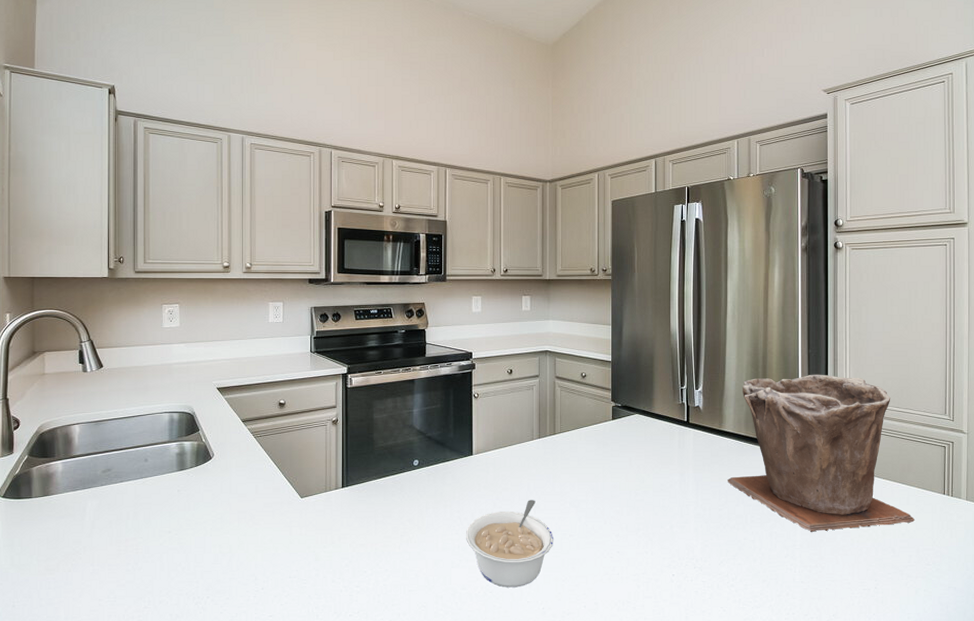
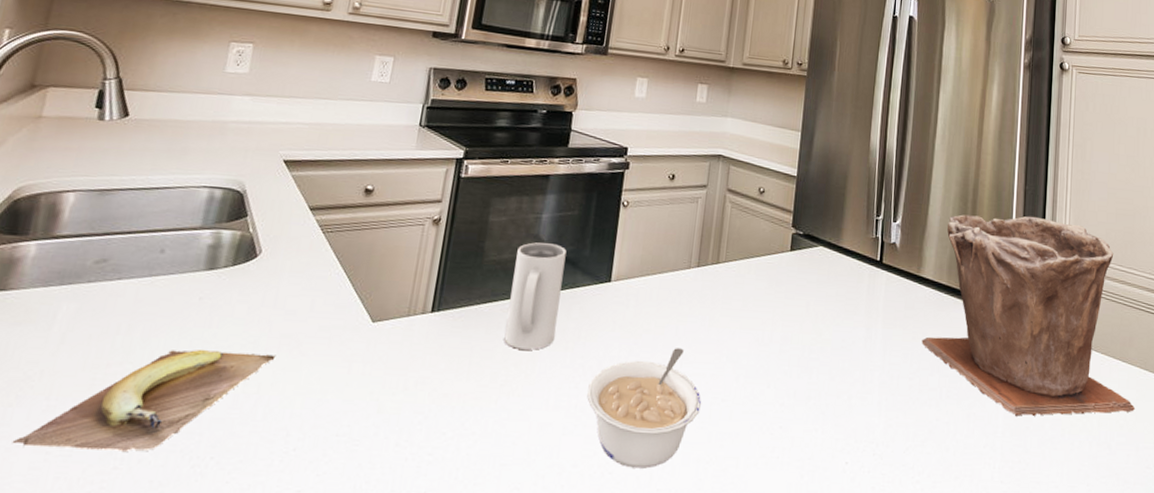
banana: none [76,526,238,597] -> present [11,350,276,451]
mug: none [398,431,436,509] -> present [504,242,567,350]

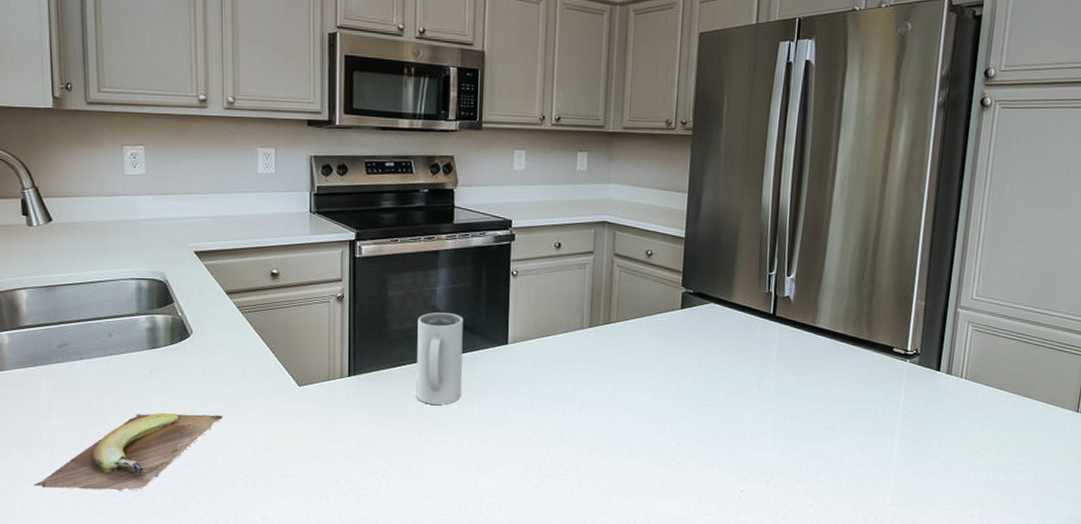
legume: present [587,348,701,469] -> none [496,399,601,498]
plant pot: present [921,214,1136,416] -> none [816,263,1039,449]

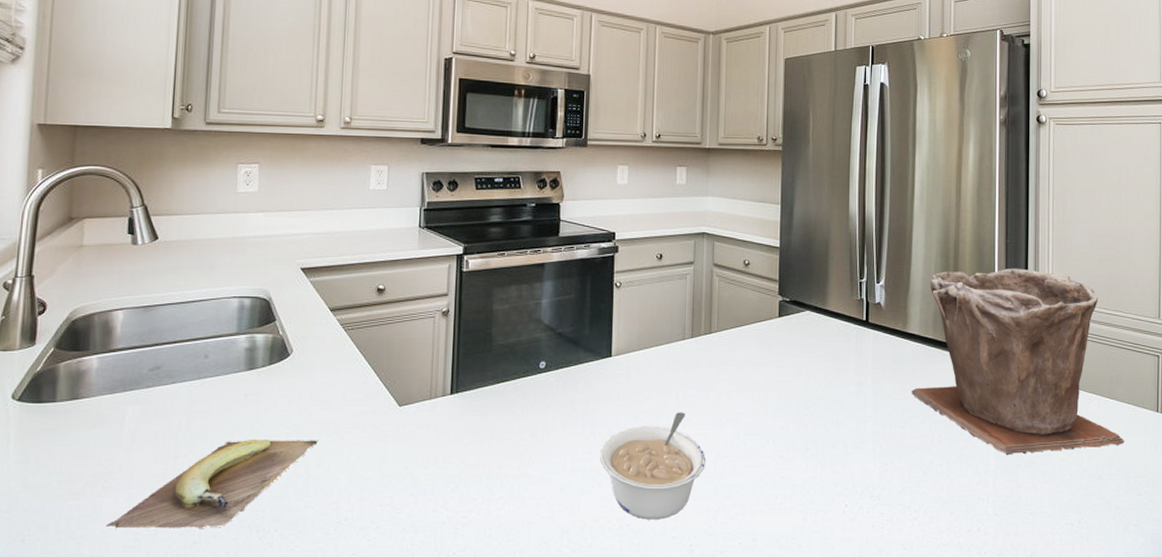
mug: present [416,312,463,405] -> none [519,326,568,422]
legume: none [496,399,601,498] -> present [600,412,705,520]
plant pot: none [816,263,1039,449] -> present [911,268,1125,455]

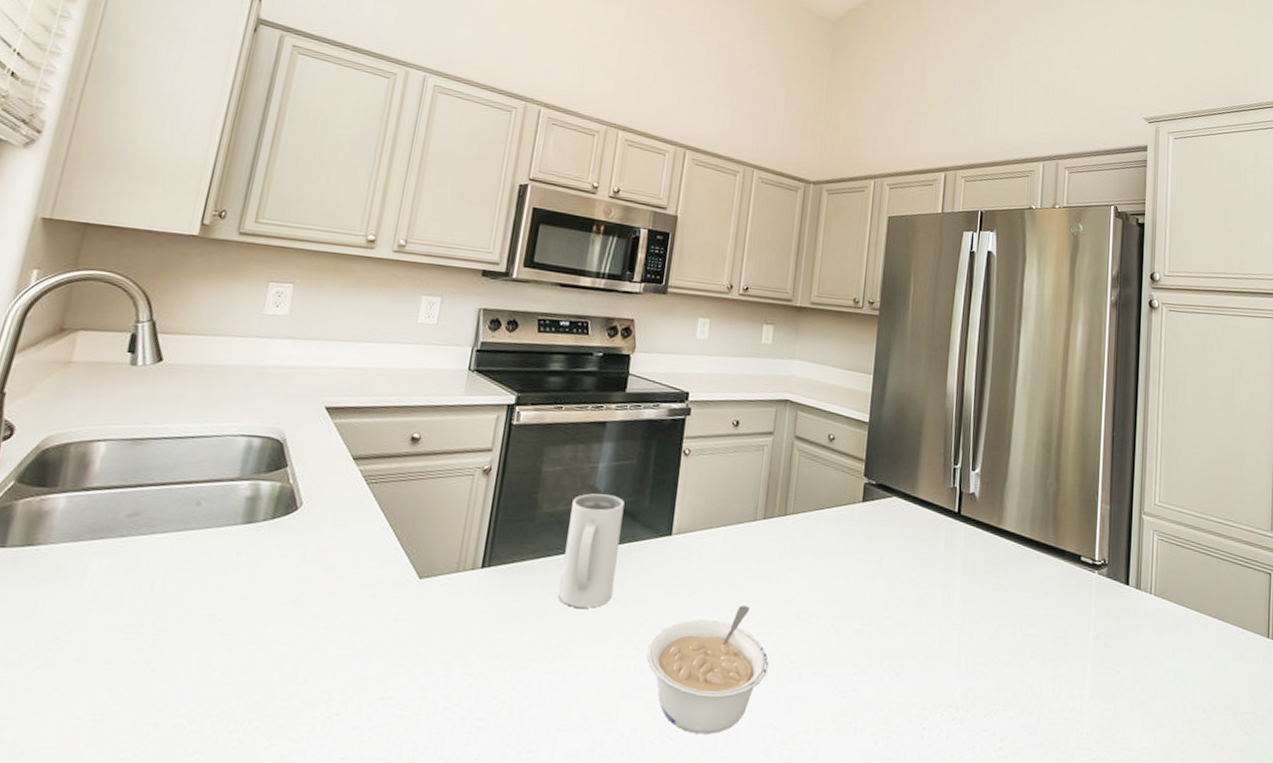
banana: present [105,440,318,529] -> none [40,608,318,716]
mug: none [519,326,568,422] -> present [559,493,625,608]
plant pot: present [911,268,1125,455] -> none [1003,462,1233,678]

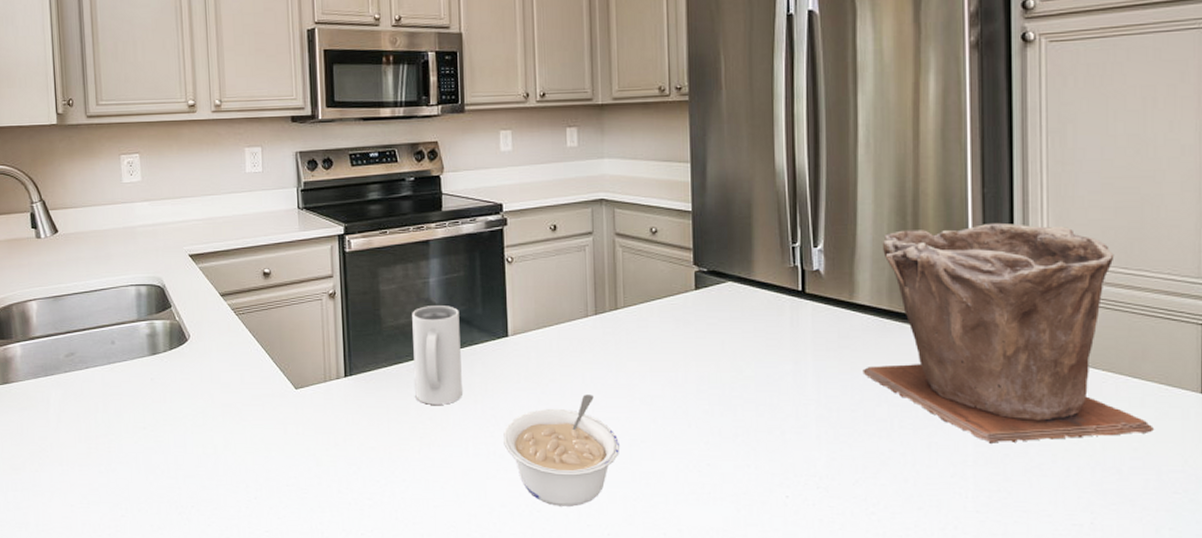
plant pot: none [1003,462,1233,678] -> present [863,222,1155,443]

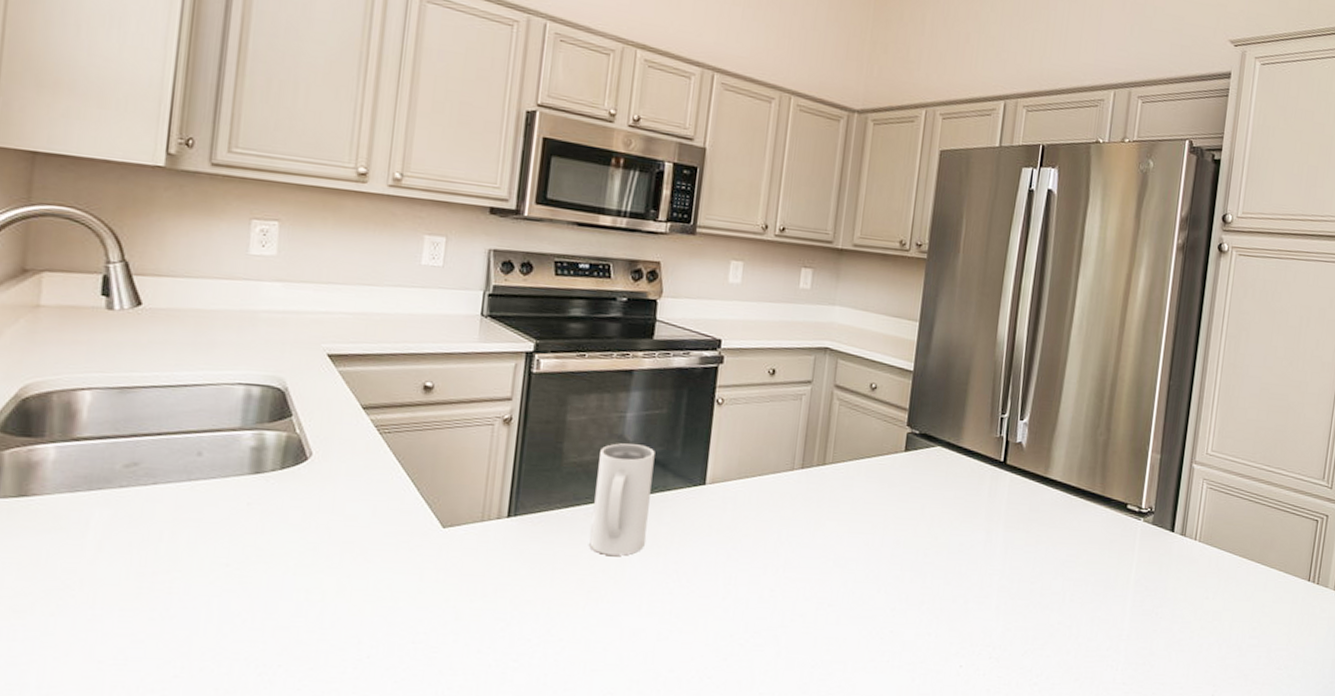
legume: present [503,395,619,507] -> none [682,553,806,673]
plant pot: present [863,222,1155,443] -> none [1045,412,1271,619]

